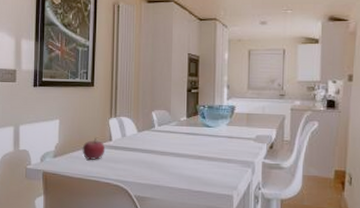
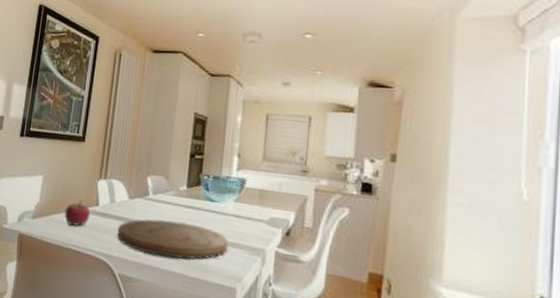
cutting board: none [130,146,224,178] -> present [117,219,228,260]

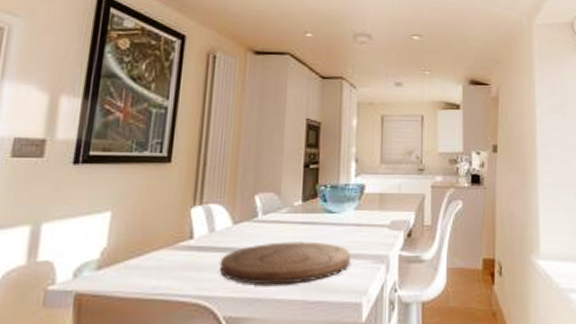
fruit: present [64,199,91,226] -> none [145,234,183,269]

